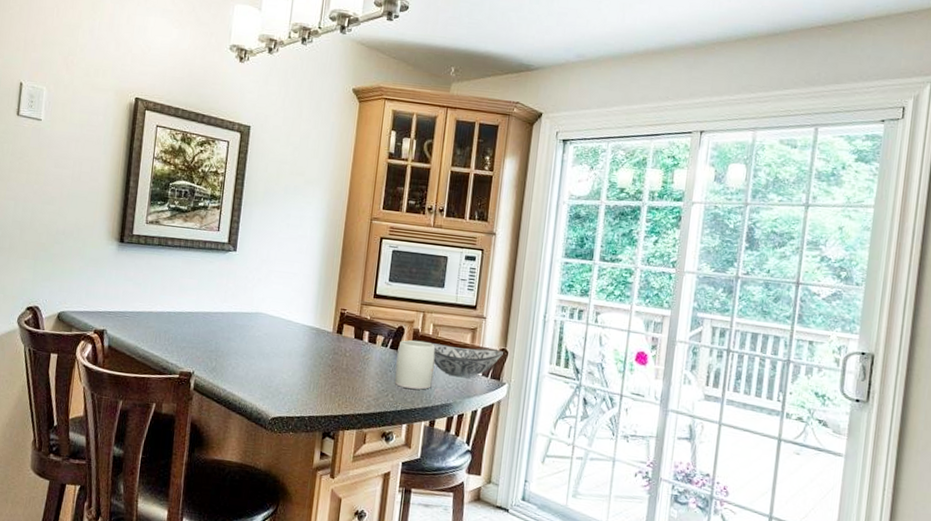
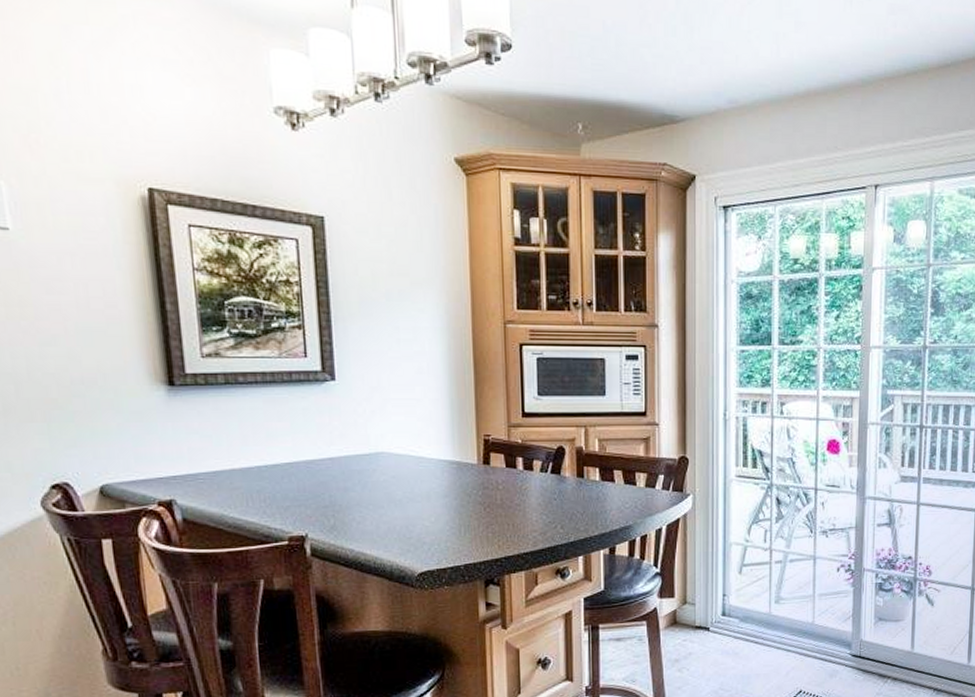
mug: present [395,340,436,390] -> none [560,460,607,516]
decorative bowl: present [429,343,503,378] -> none [596,459,683,495]

